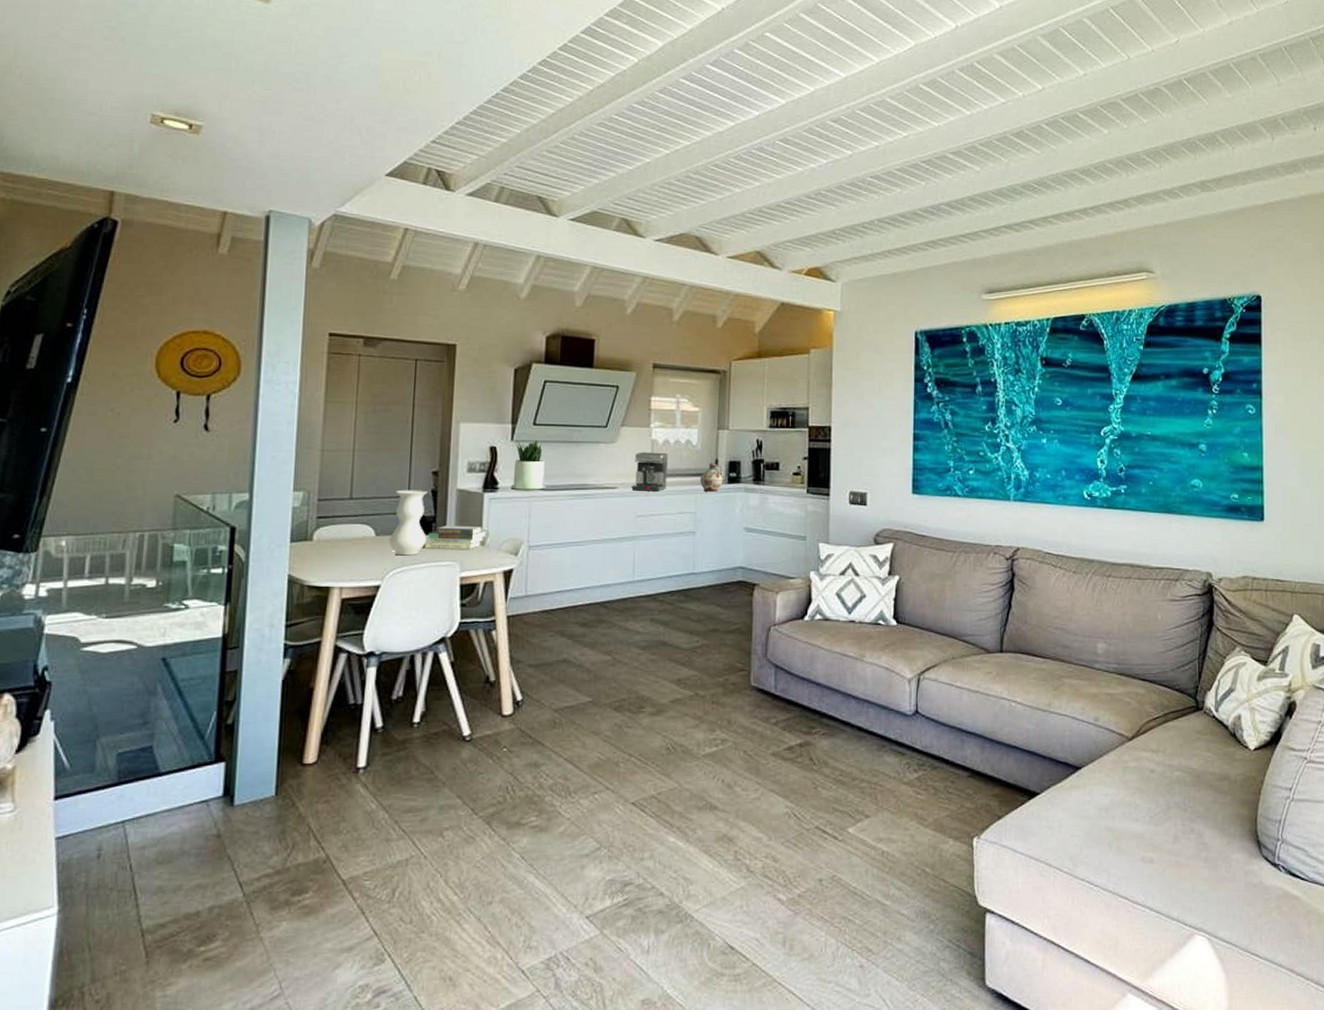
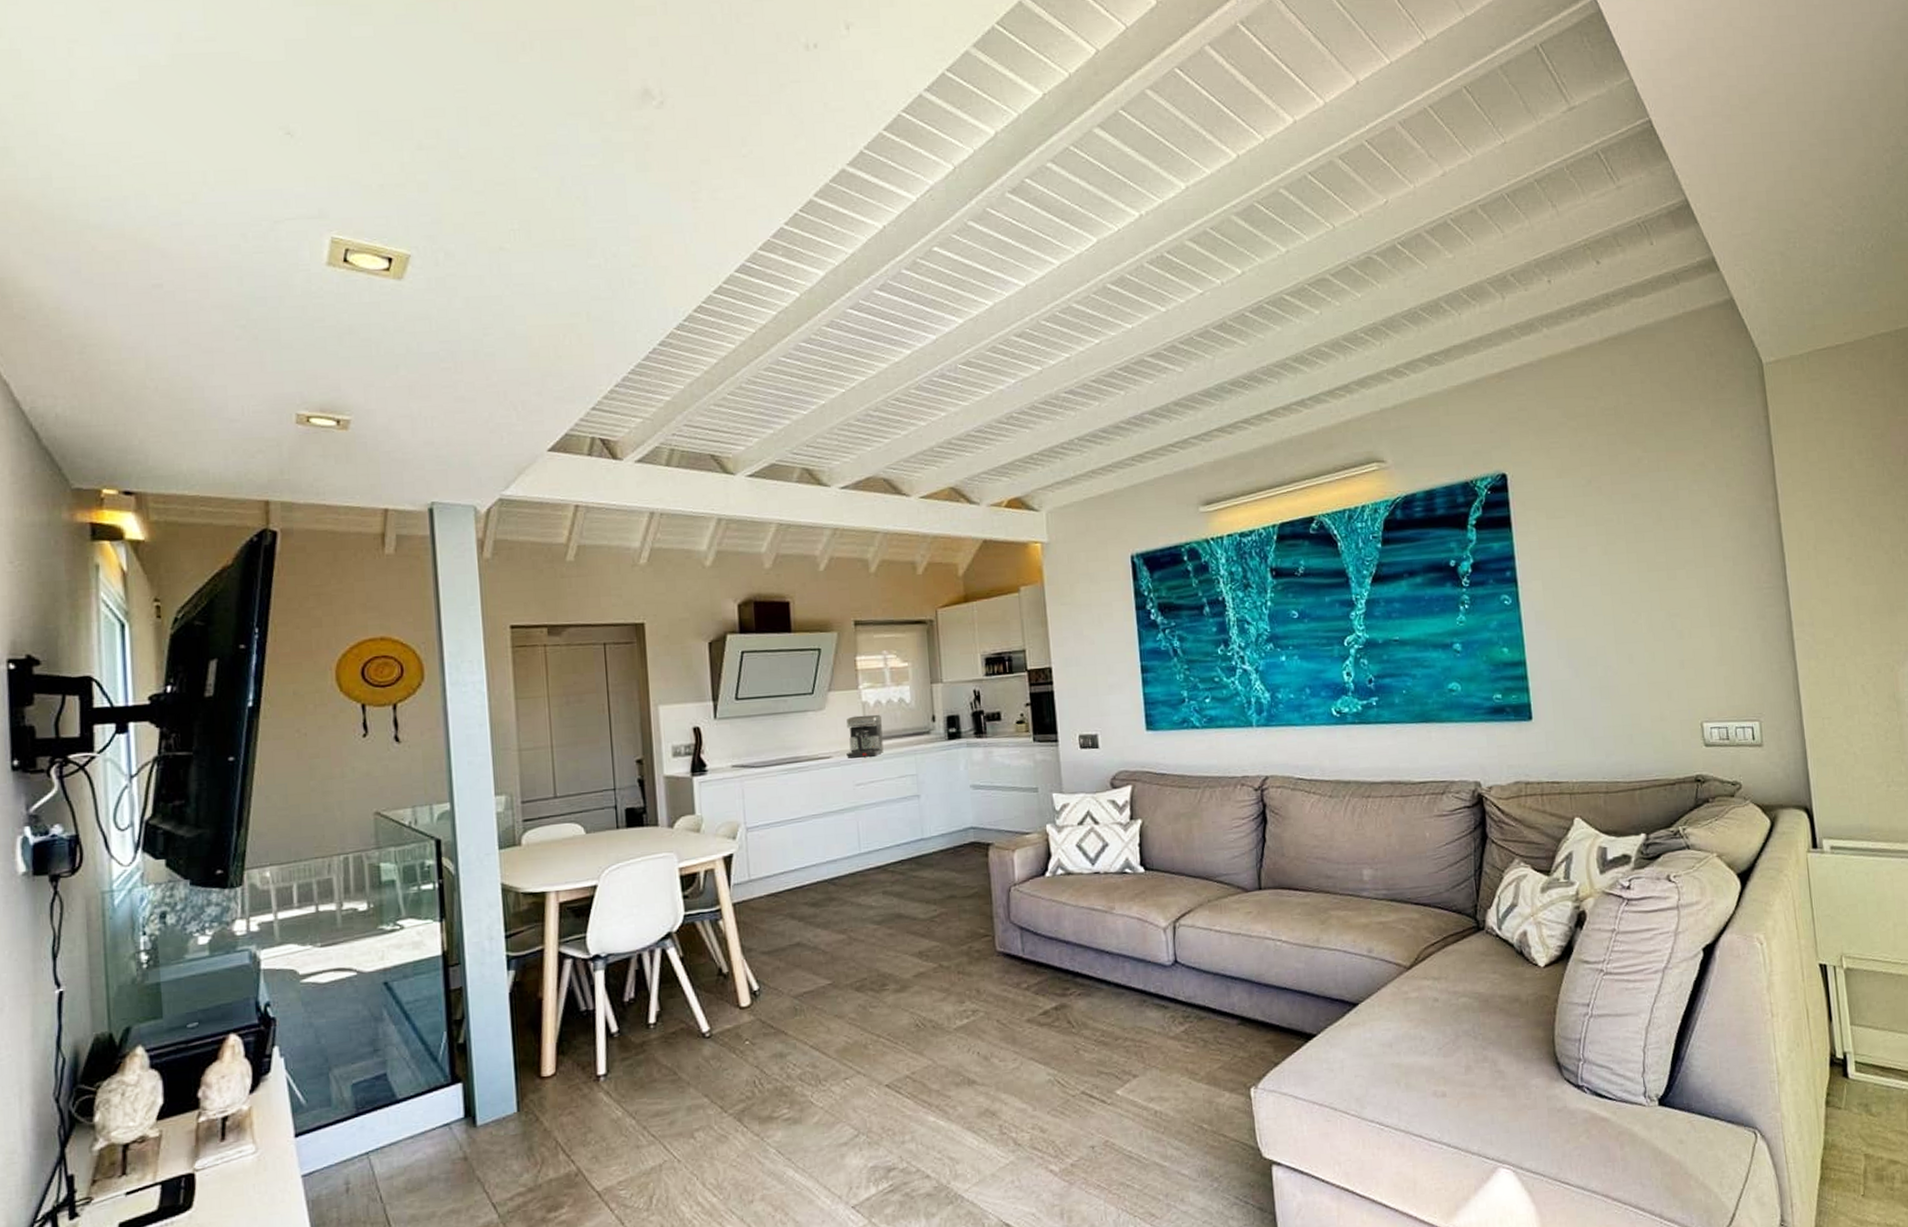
vase: present [388,490,428,556] -> none [599,780,639,852]
books: present [425,525,486,549] -> none [638,813,700,842]
planter: present [510,440,546,491] -> none [718,715,757,771]
ceramic jug: present [700,463,723,493] -> none [918,720,943,752]

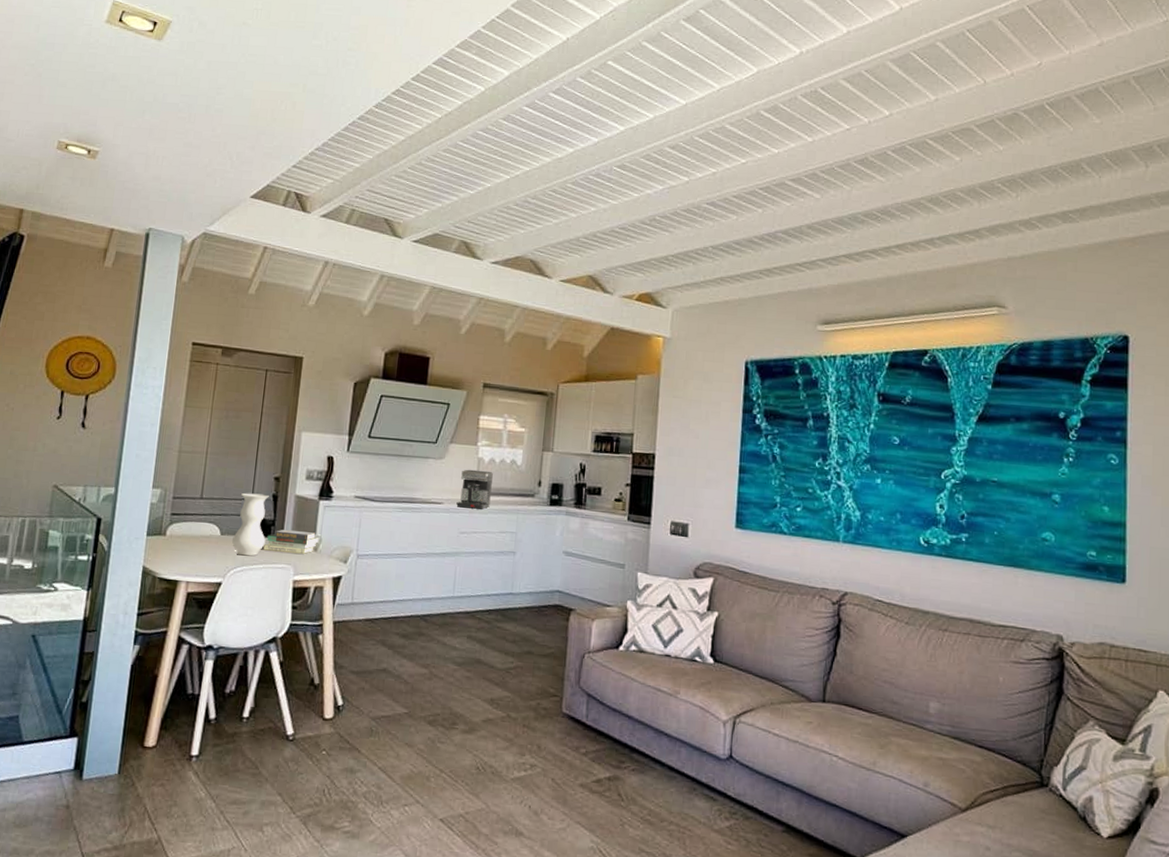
vase: none [599,780,639,852] -> present [231,493,269,556]
books: none [638,813,700,842] -> present [263,529,319,554]

